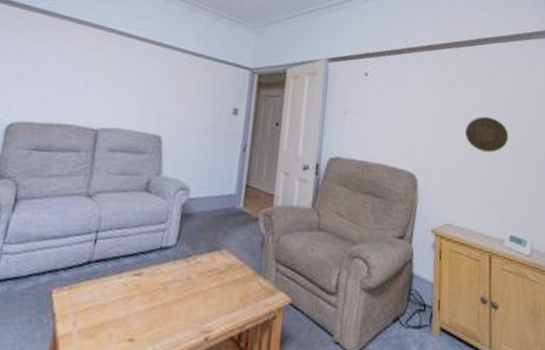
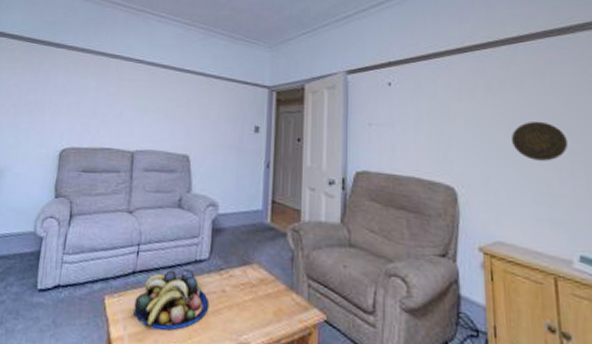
fruit bowl: none [86,256,173,324] -> present [133,268,210,331]

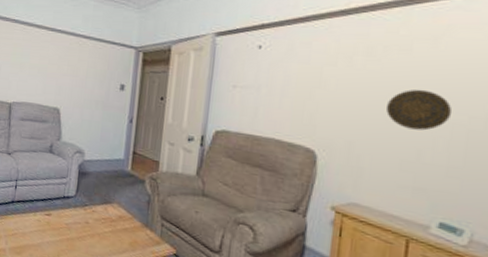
fruit bowl: present [133,268,210,331] -> none [13,202,75,248]

